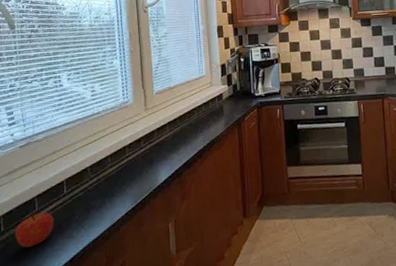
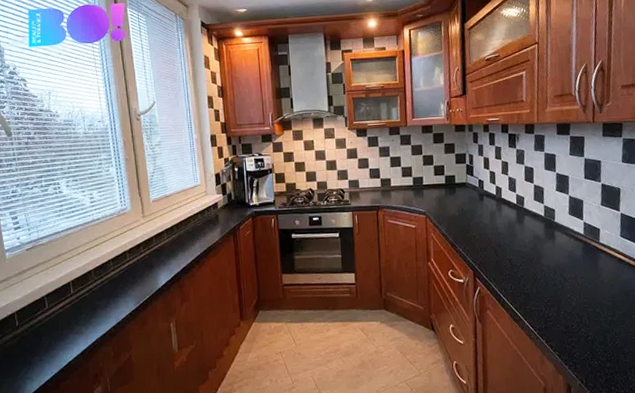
fruit: present [14,212,54,248] -> none [28,310,63,341]

